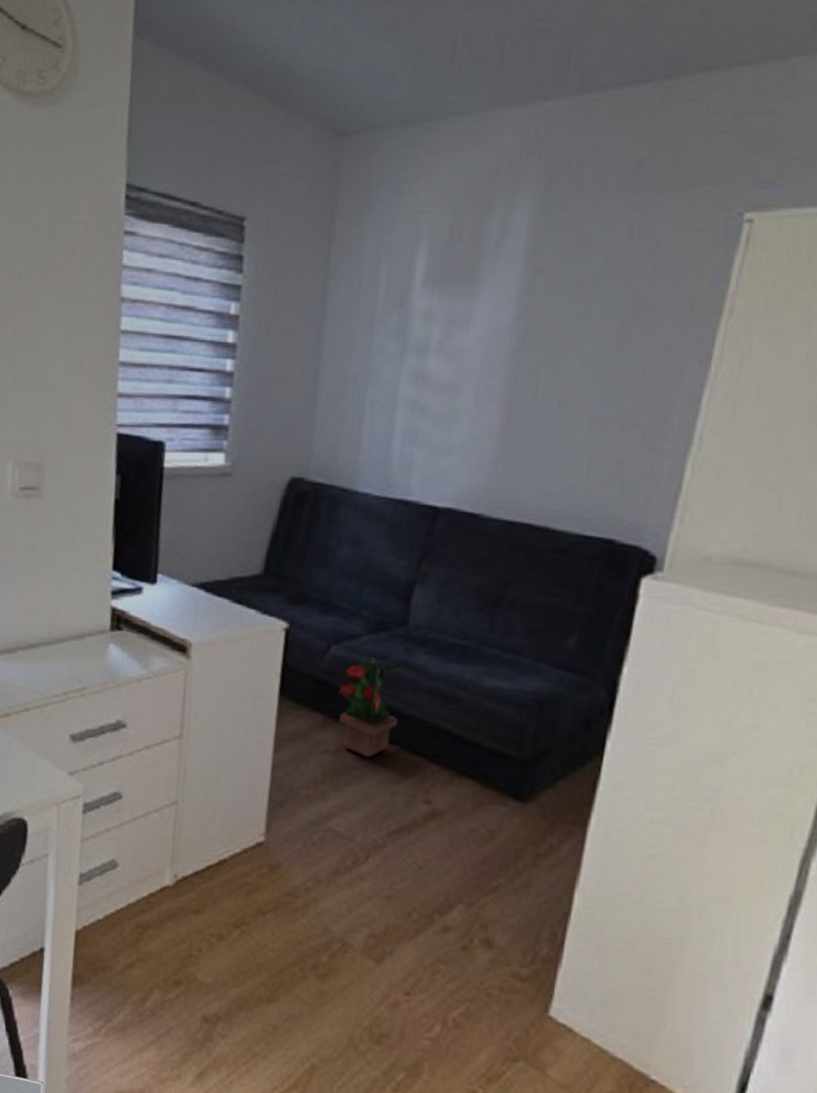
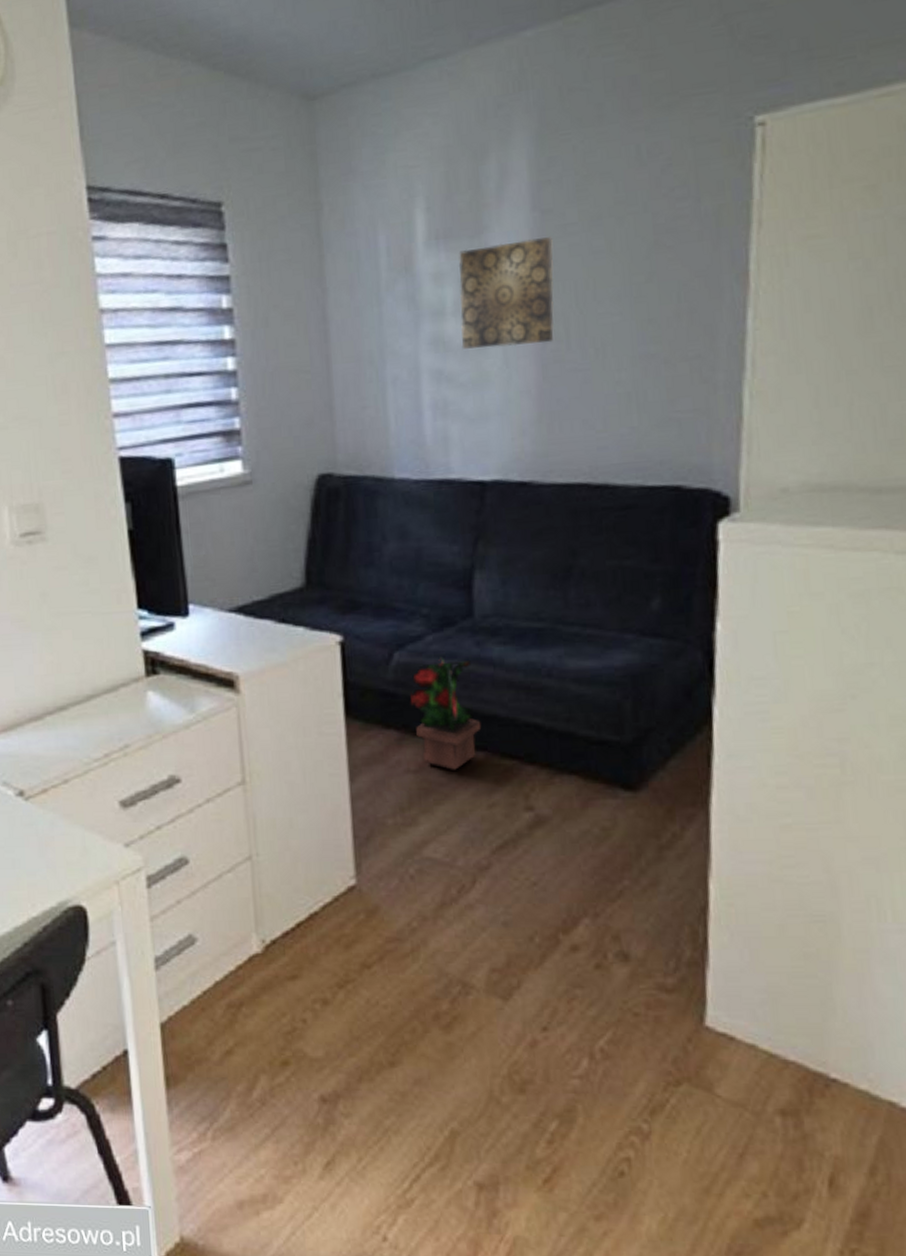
wall art: none [438,294,538,392] -> present [458,237,554,349]

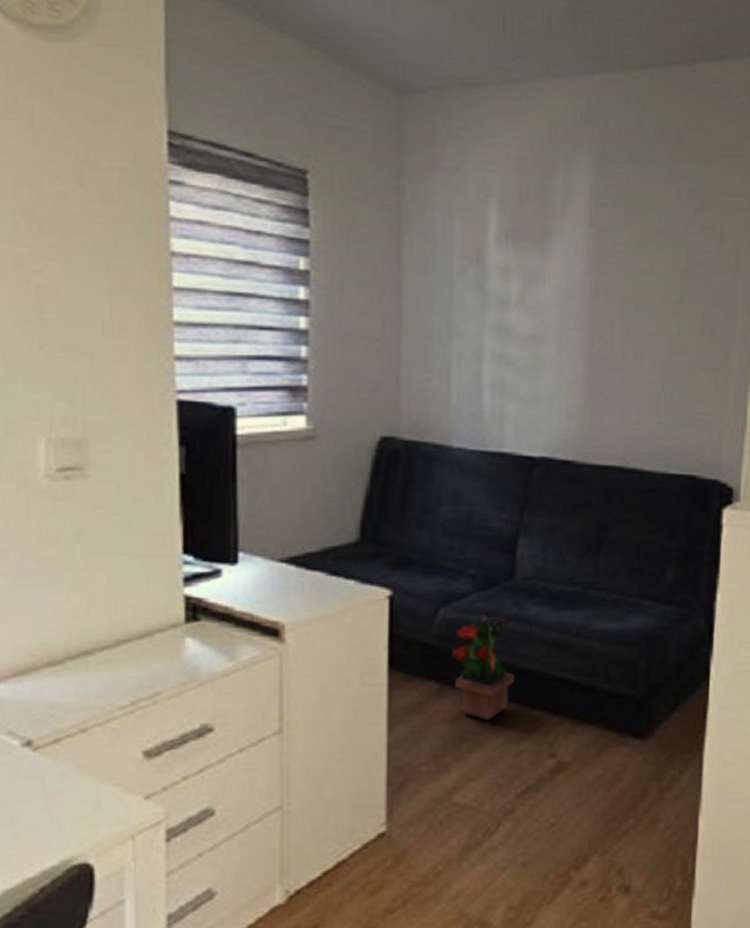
wall art: present [458,237,554,349] -> none [521,250,605,342]

